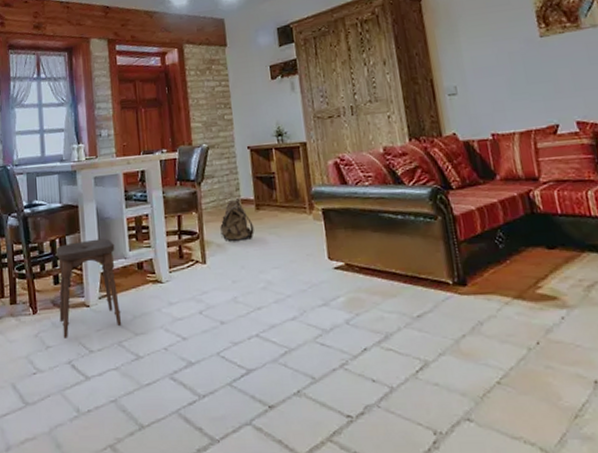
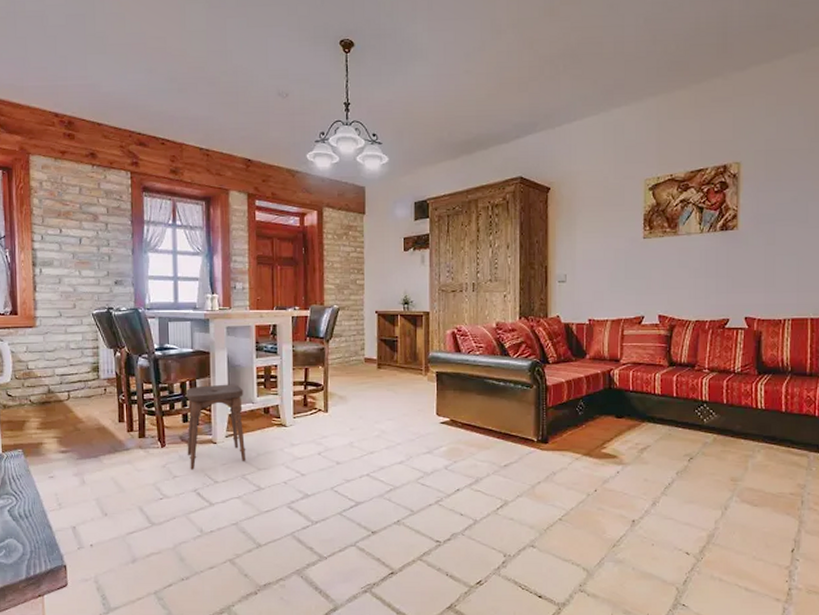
backpack: present [220,198,254,243] -> none [343,357,374,395]

